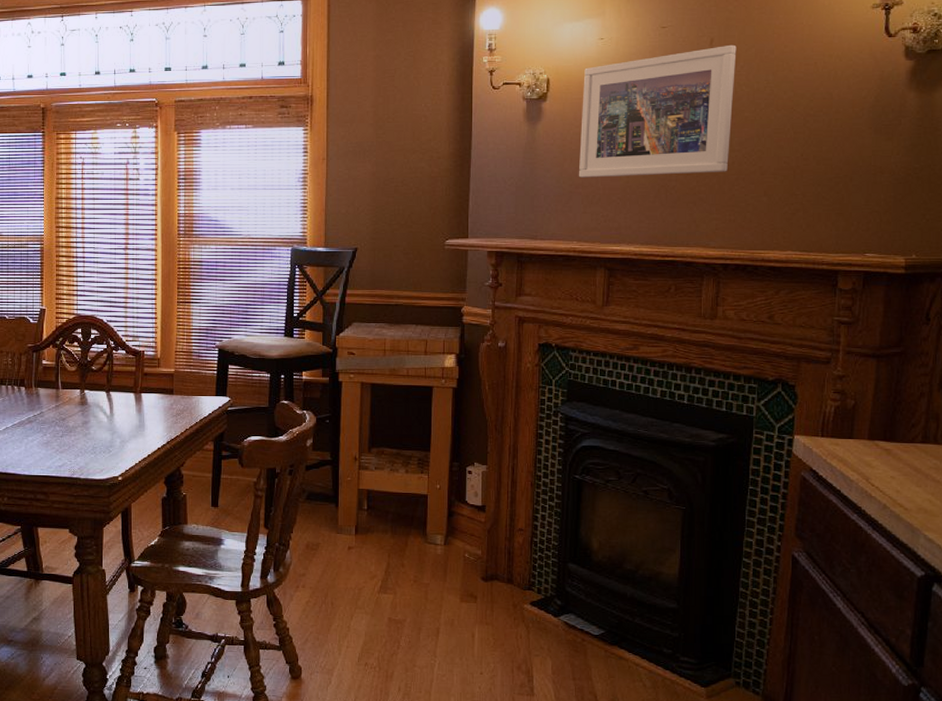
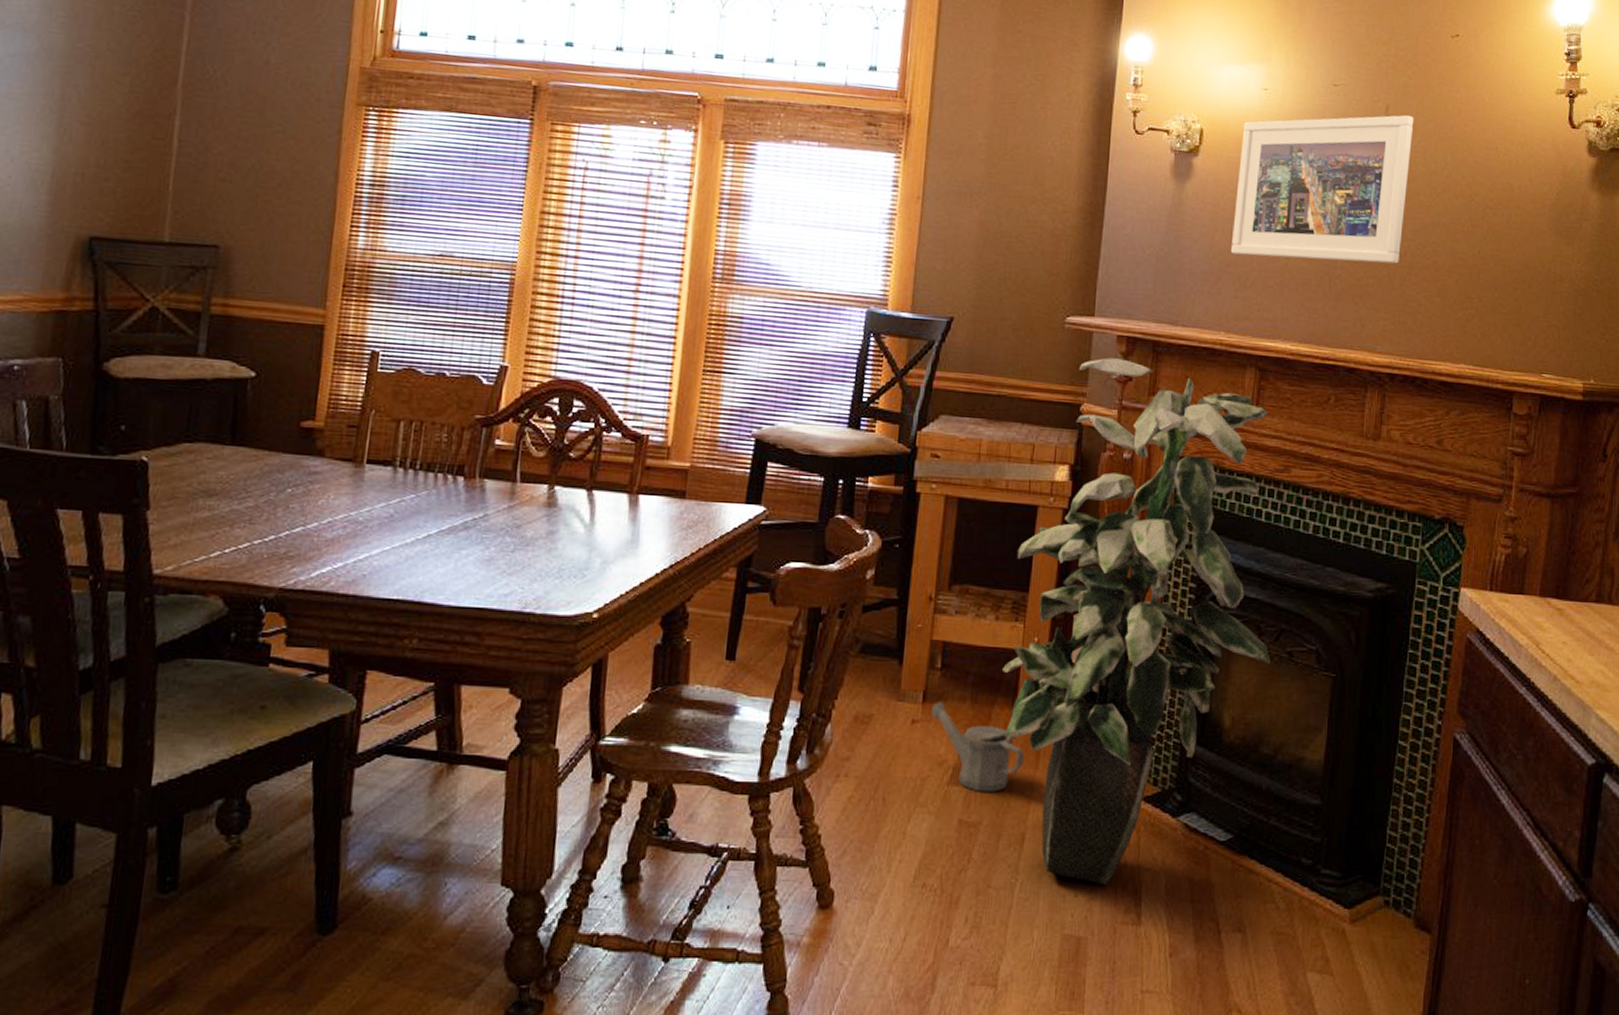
watering can: none [362,533,434,598] -> present [930,701,1024,792]
indoor plant: none [414,269,629,666] -> present [1002,358,1270,885]

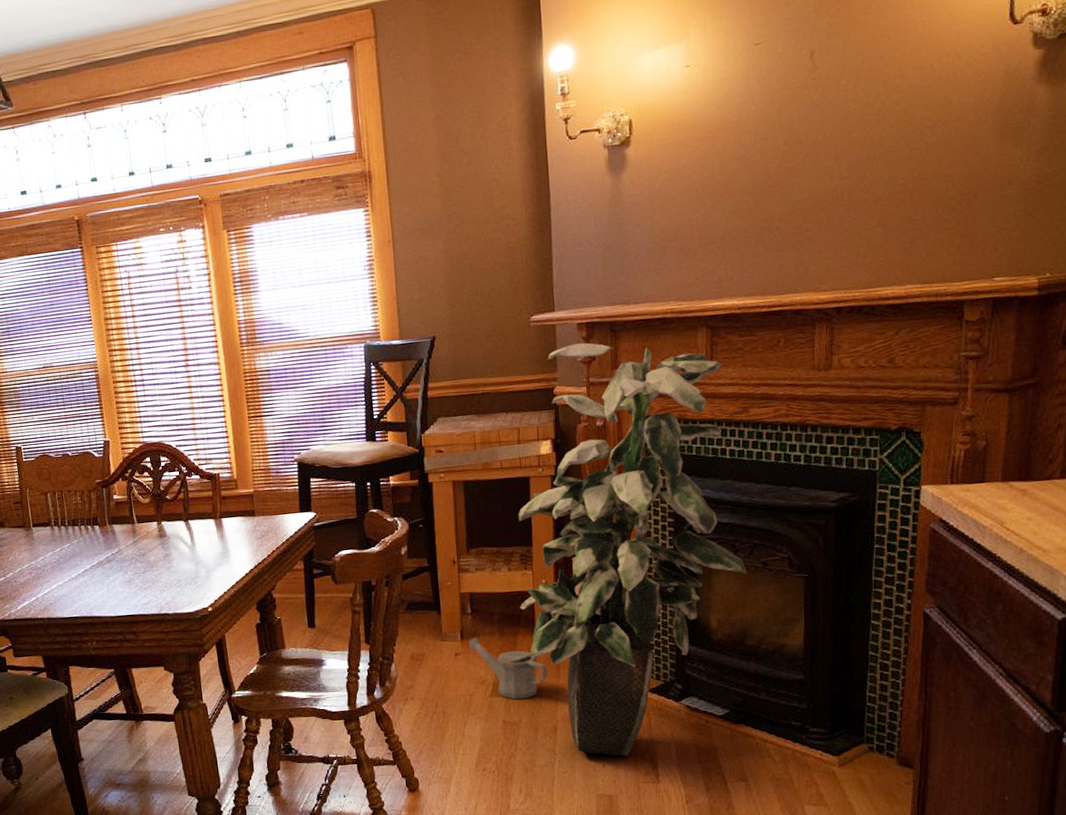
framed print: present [1230,115,1414,264] -> none [670,55,841,229]

